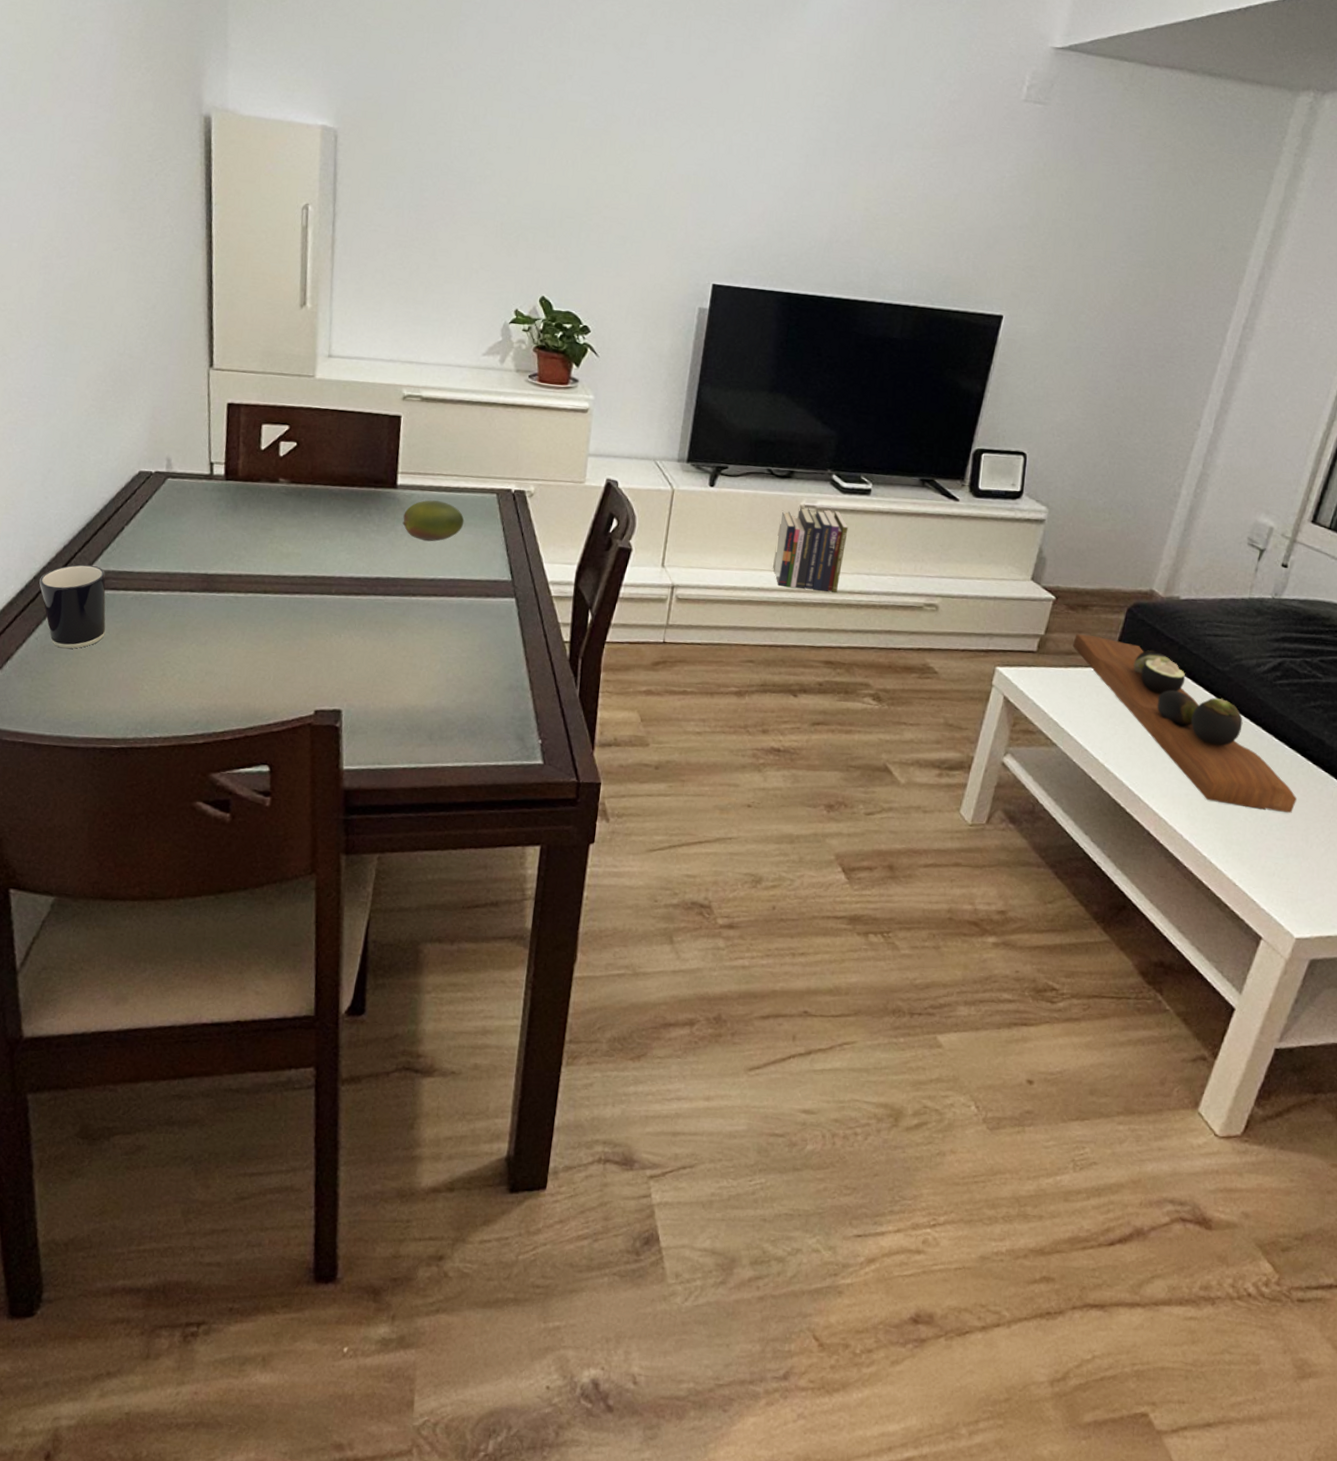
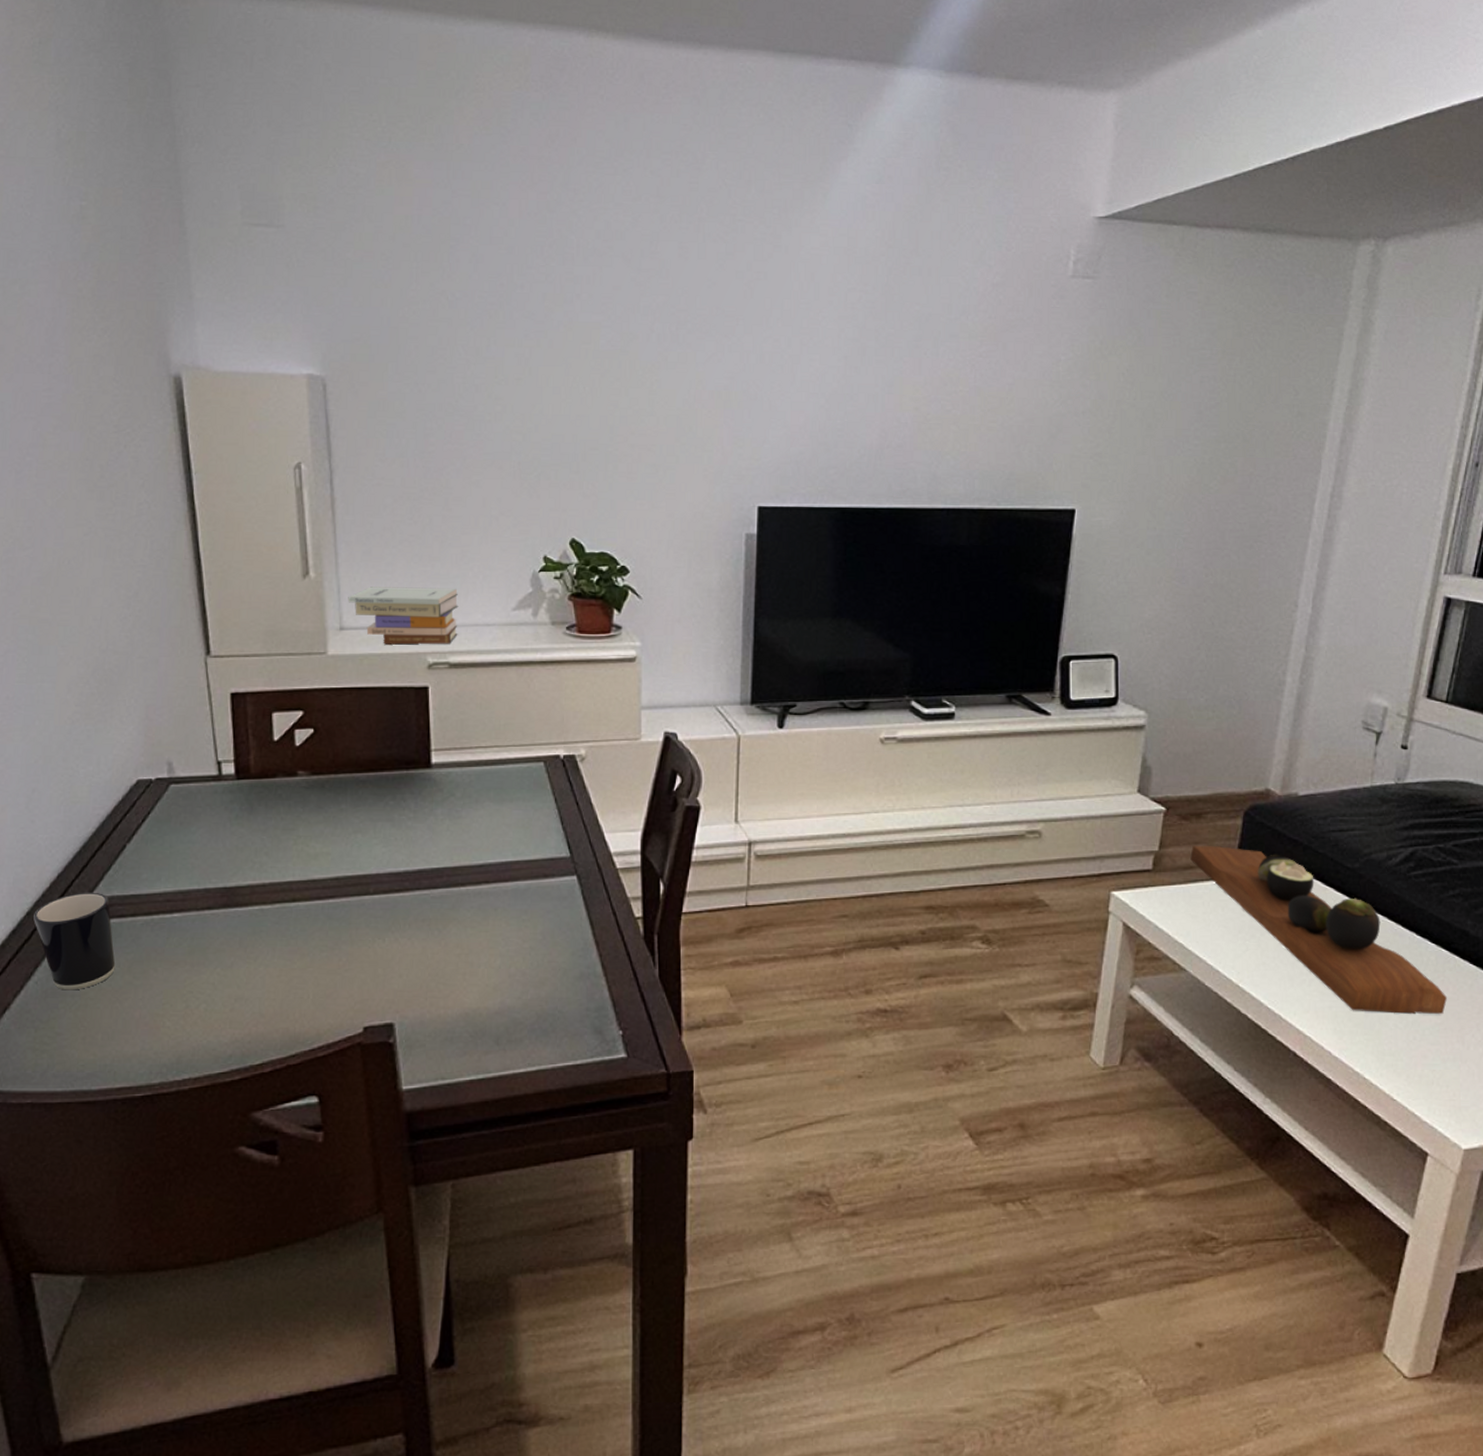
books: none [338,321,436,380] -> present [348,587,459,645]
fruit: present [402,500,465,542] -> none [442,777,511,823]
books: present [773,507,849,592] -> none [857,740,935,830]

